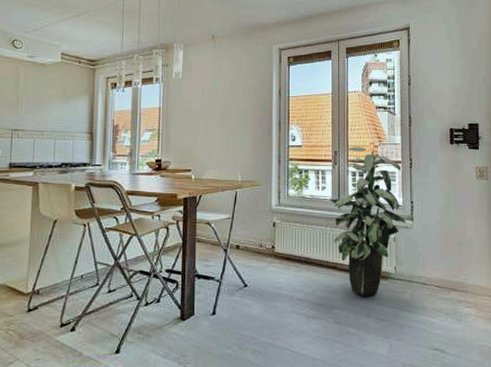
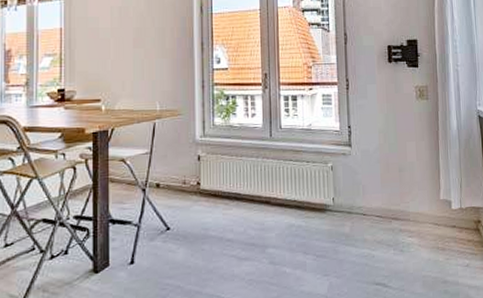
indoor plant: present [330,147,406,296] -> none [260,68,344,232]

